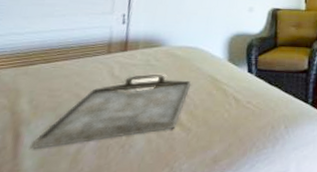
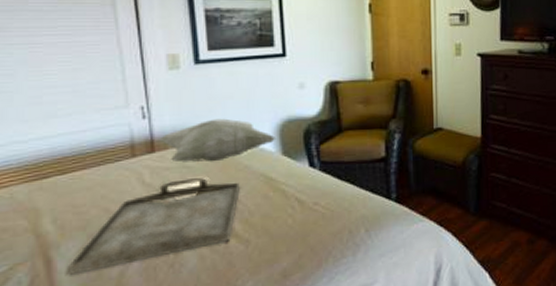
decorative pillow: none [134,29,226,63] -> present [161,118,277,163]

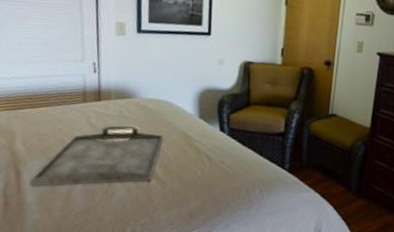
decorative pillow: present [161,118,277,163] -> none [106,80,196,116]

